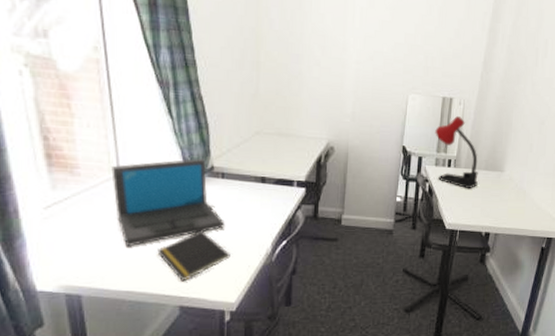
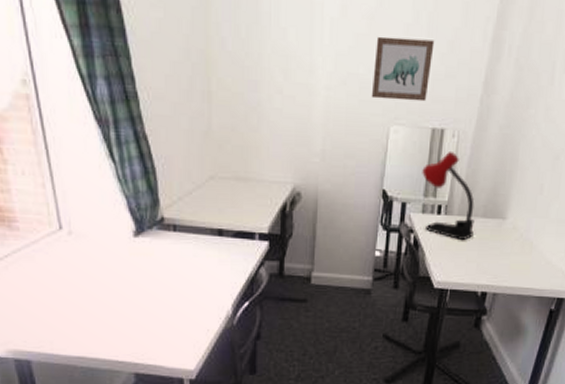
laptop: present [111,159,224,247] -> none [52,209,179,309]
notepad: present [157,230,231,282] -> none [107,290,187,347]
wall art: none [393,23,444,76] -> present [371,36,435,102]

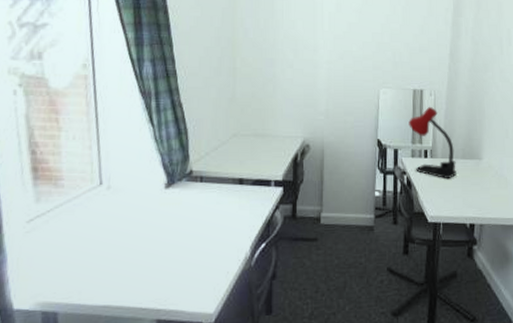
wall art: present [371,36,435,102] -> none [363,24,409,70]

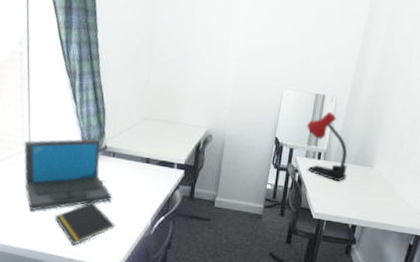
laptop: none [94,164,203,258] -> present [24,138,112,212]
notepad: none [135,236,209,293] -> present [54,201,115,246]

